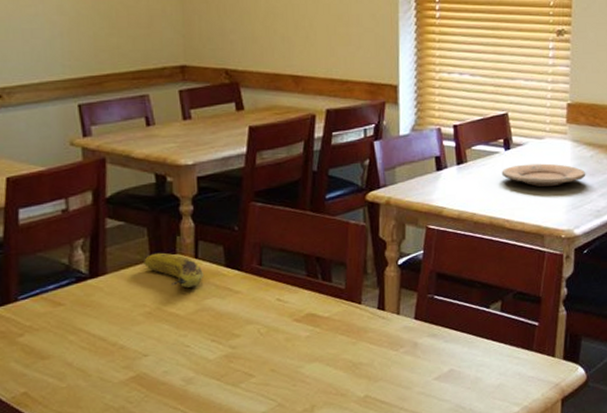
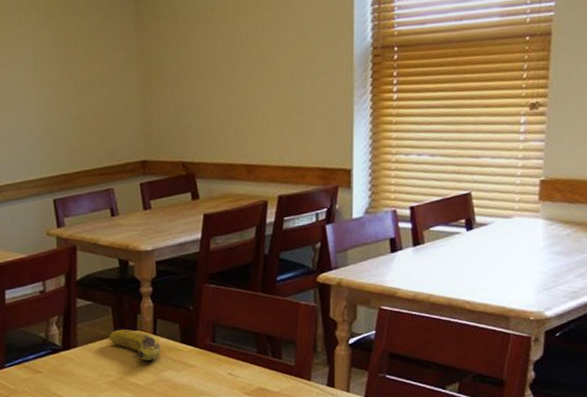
plate: present [502,163,586,187] -> none [462,243,561,267]

